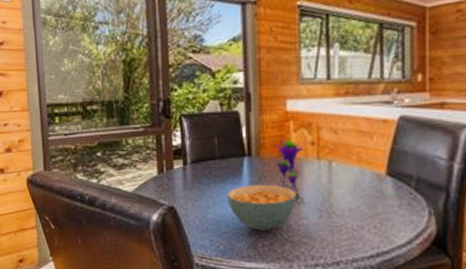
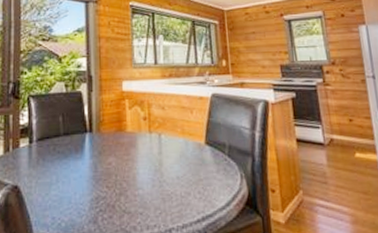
cereal bowl: present [227,184,297,231] -> none [69,158,133,205]
flower: present [275,130,305,201] -> none [113,108,139,172]

